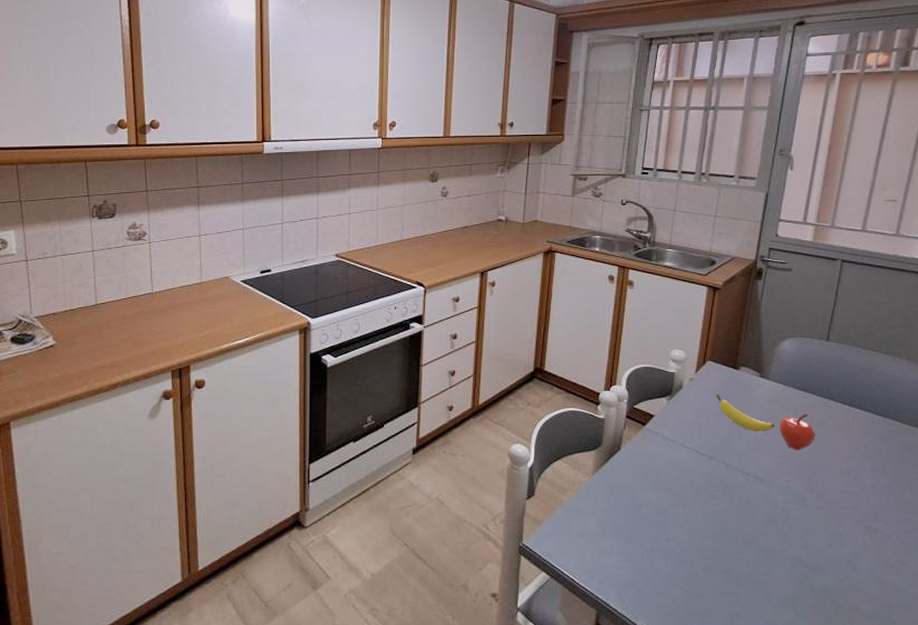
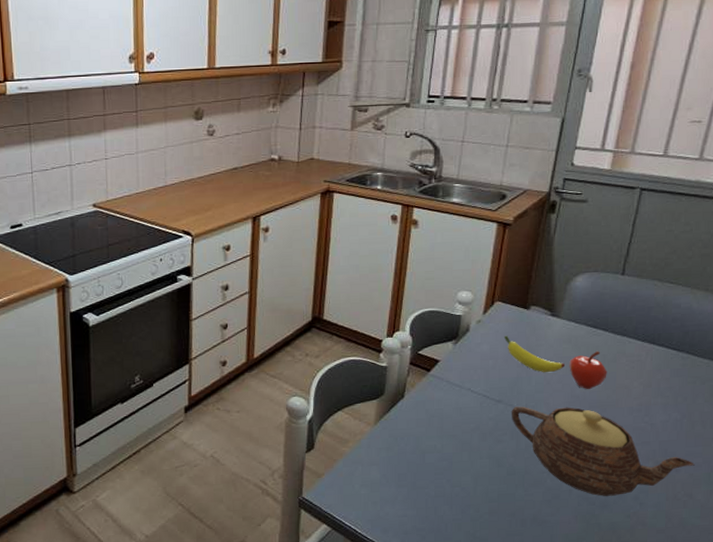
teapot: none [723,464,905,559] -> present [511,406,695,496]

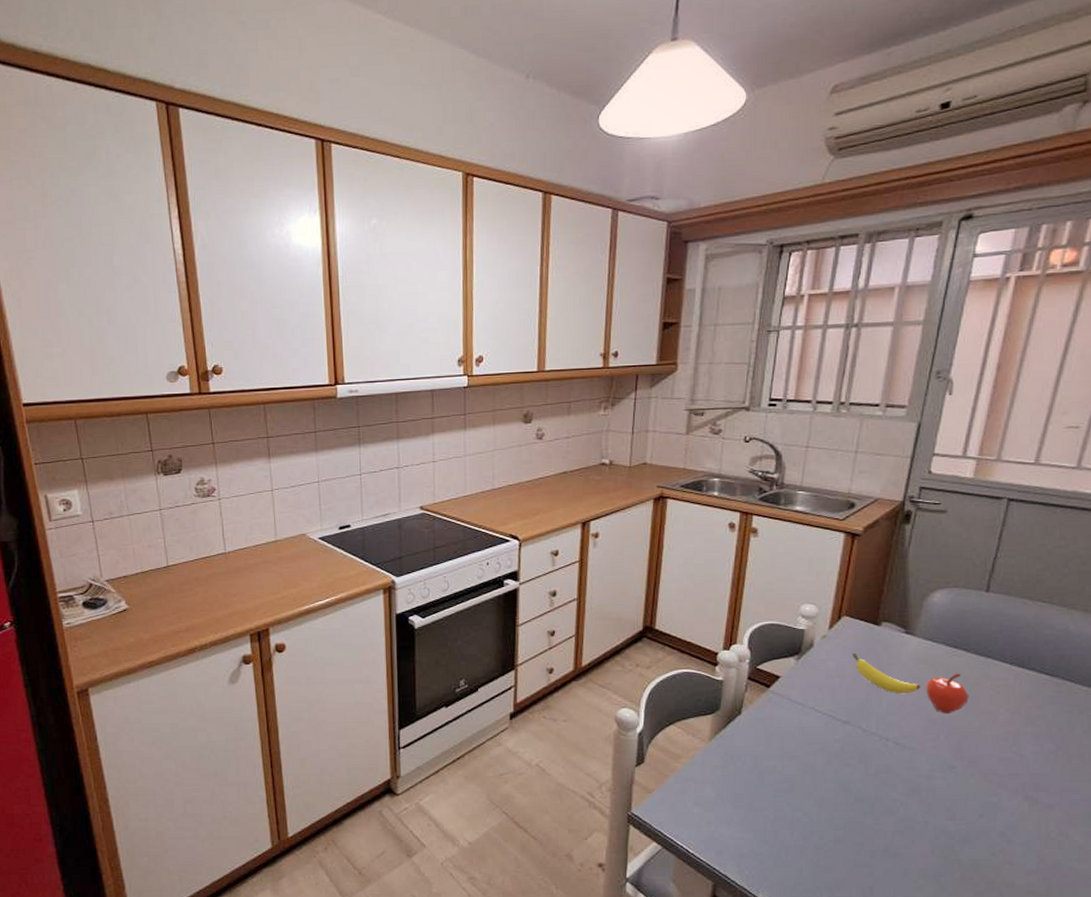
teapot: present [511,406,695,496] -> none [859,728,1071,830]

